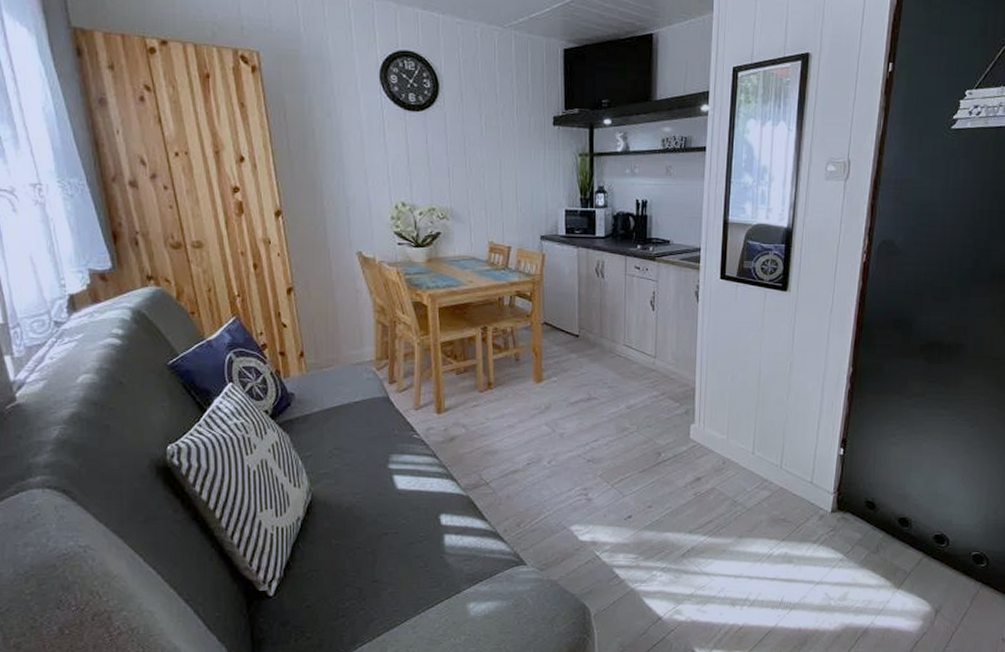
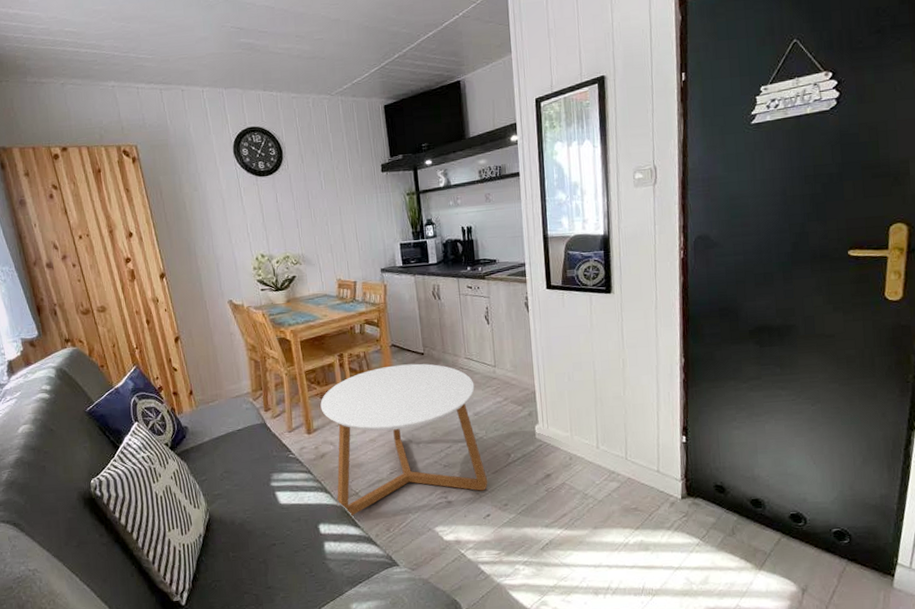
coffee table: none [455,345,634,510] -> present [320,363,488,518]

